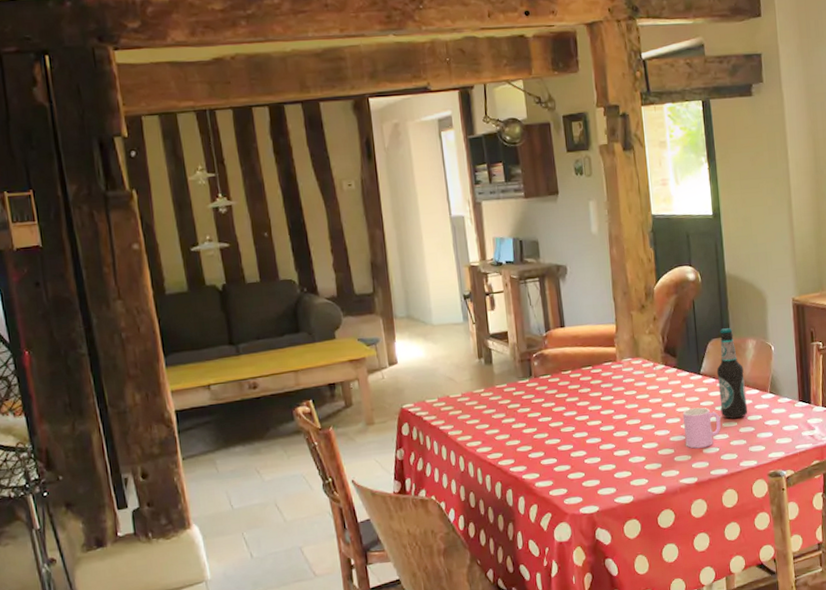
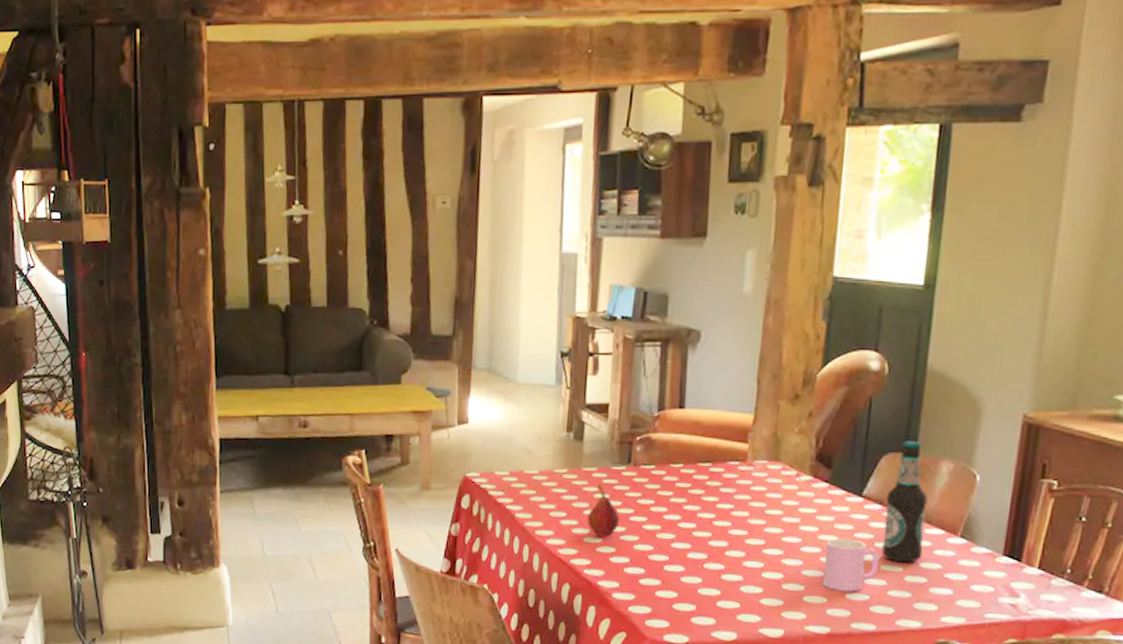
fruit: none [505,397,532,439] -> present [587,484,620,536]

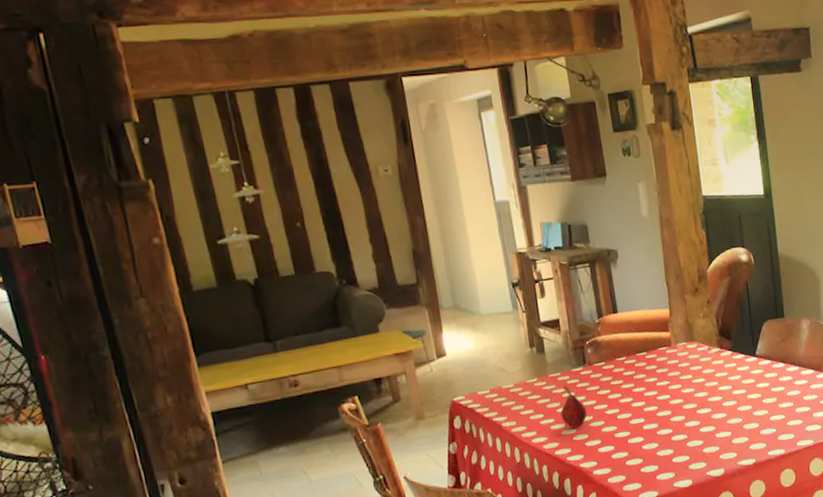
cup: present [823,538,879,592] -> none [738,389,778,431]
bottle: present [881,441,928,563] -> none [771,309,804,400]

